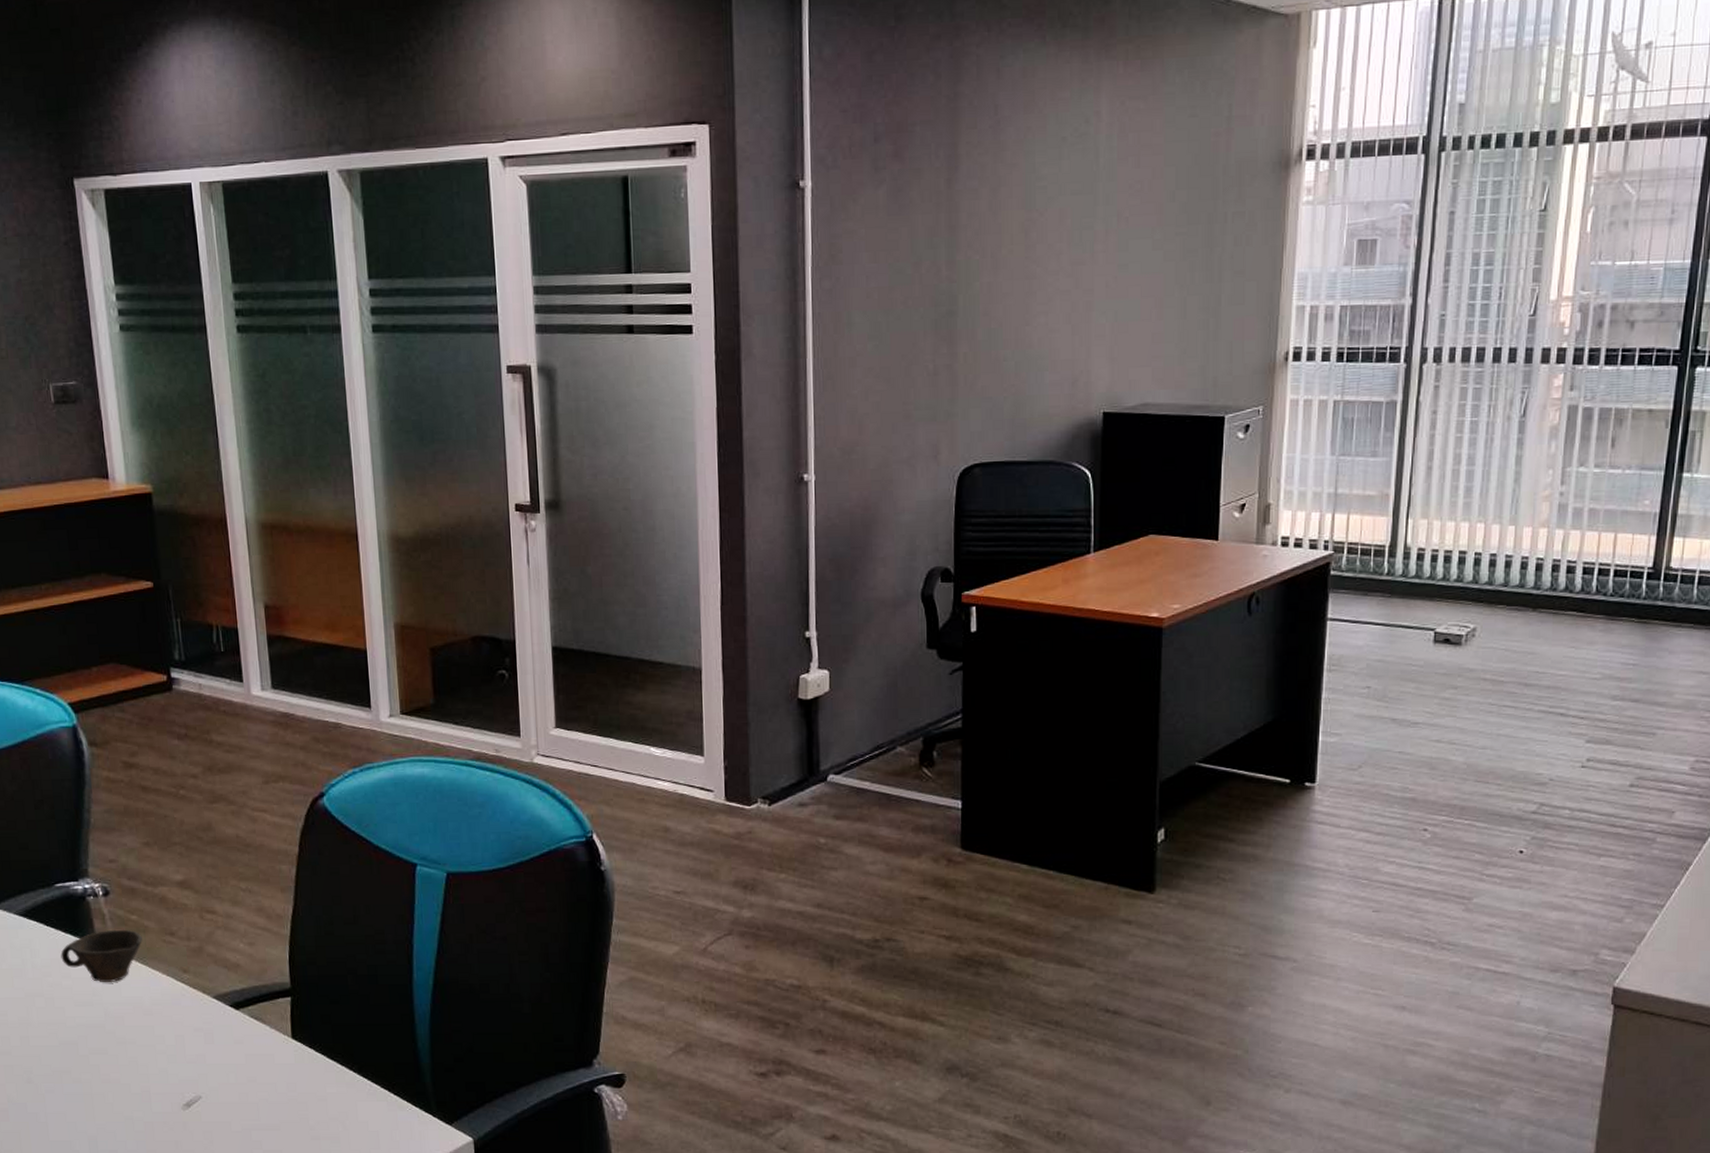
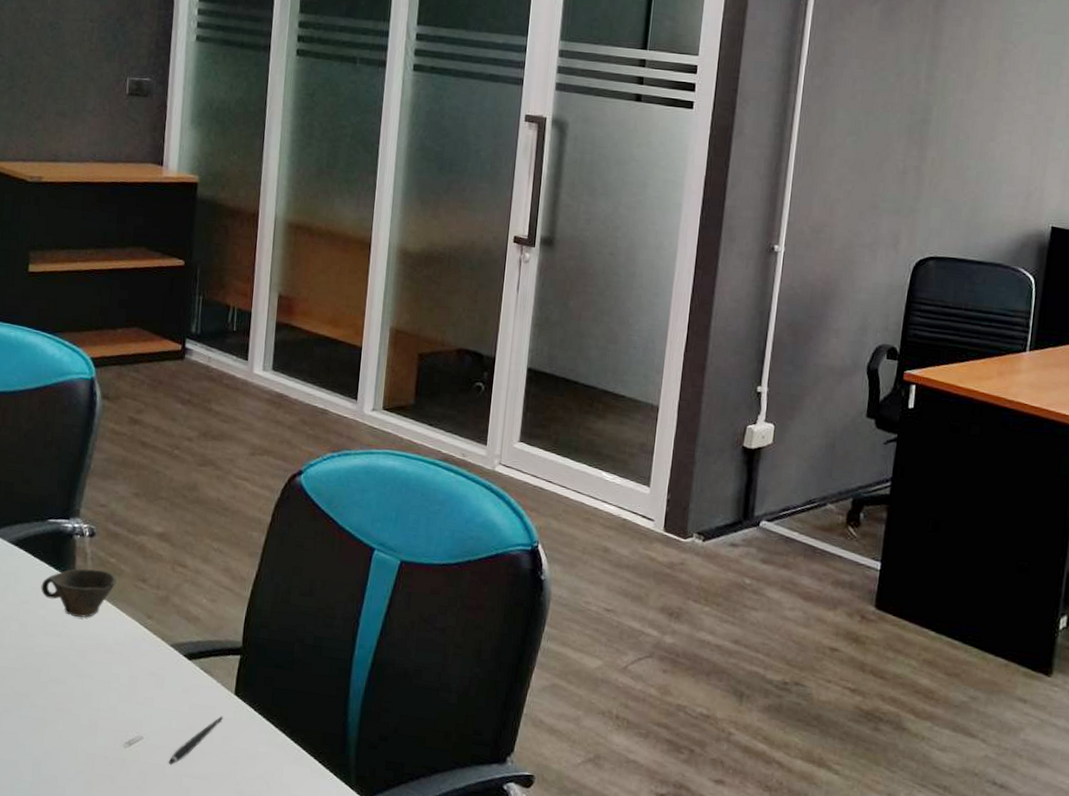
pen: none [233,1062,284,1120] -> present [168,716,223,765]

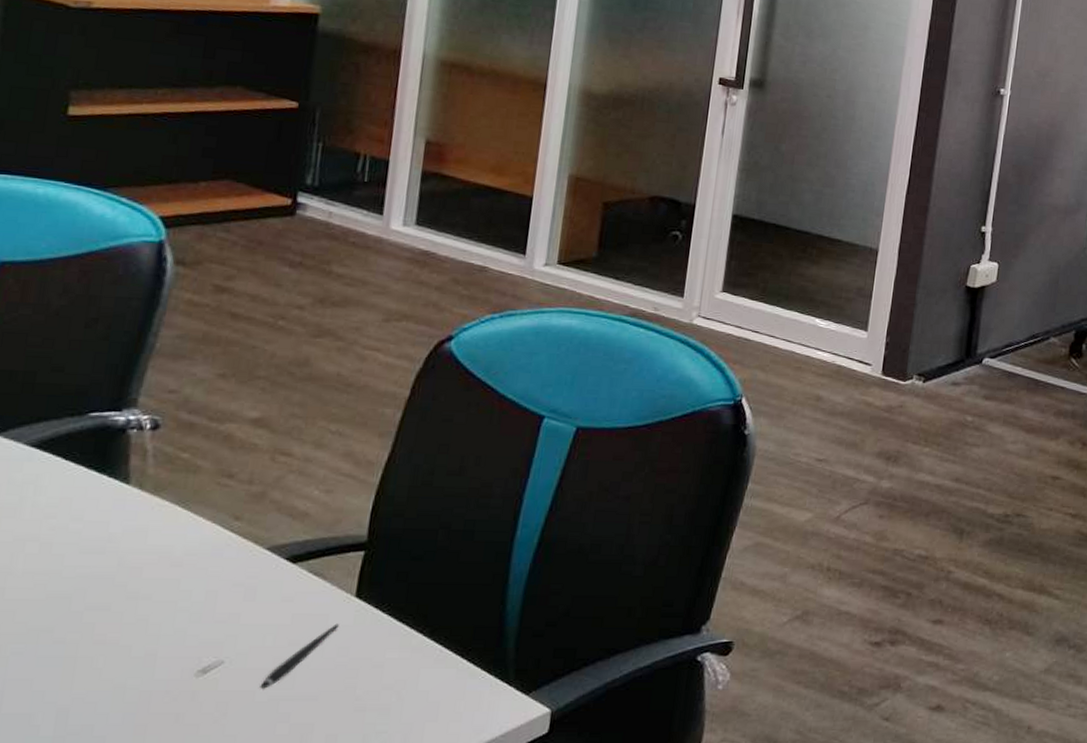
cup: present [41,568,117,618] -> none [75,467,191,527]

